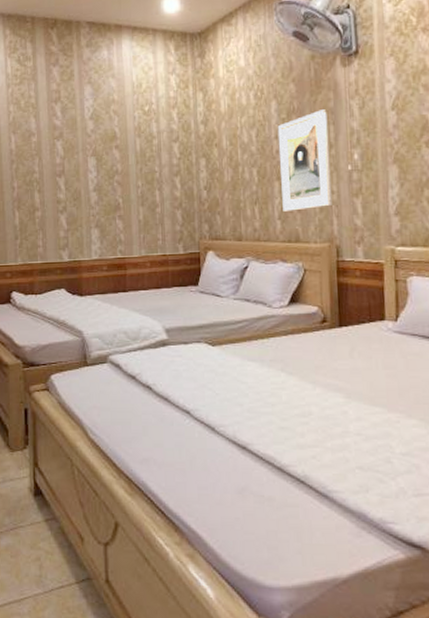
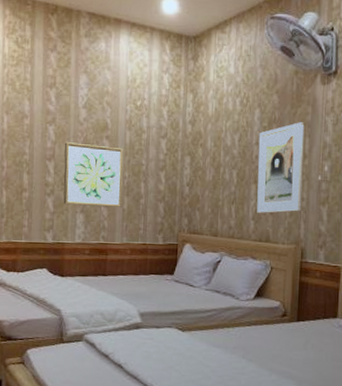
wall art: none [74,156,138,221] -> present [63,142,124,207]

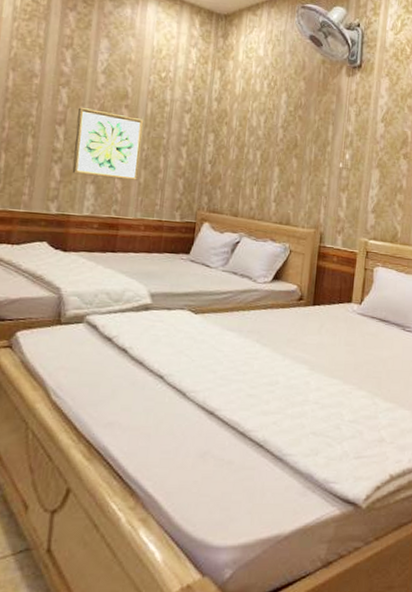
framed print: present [257,122,305,213] -> none [279,109,329,197]

